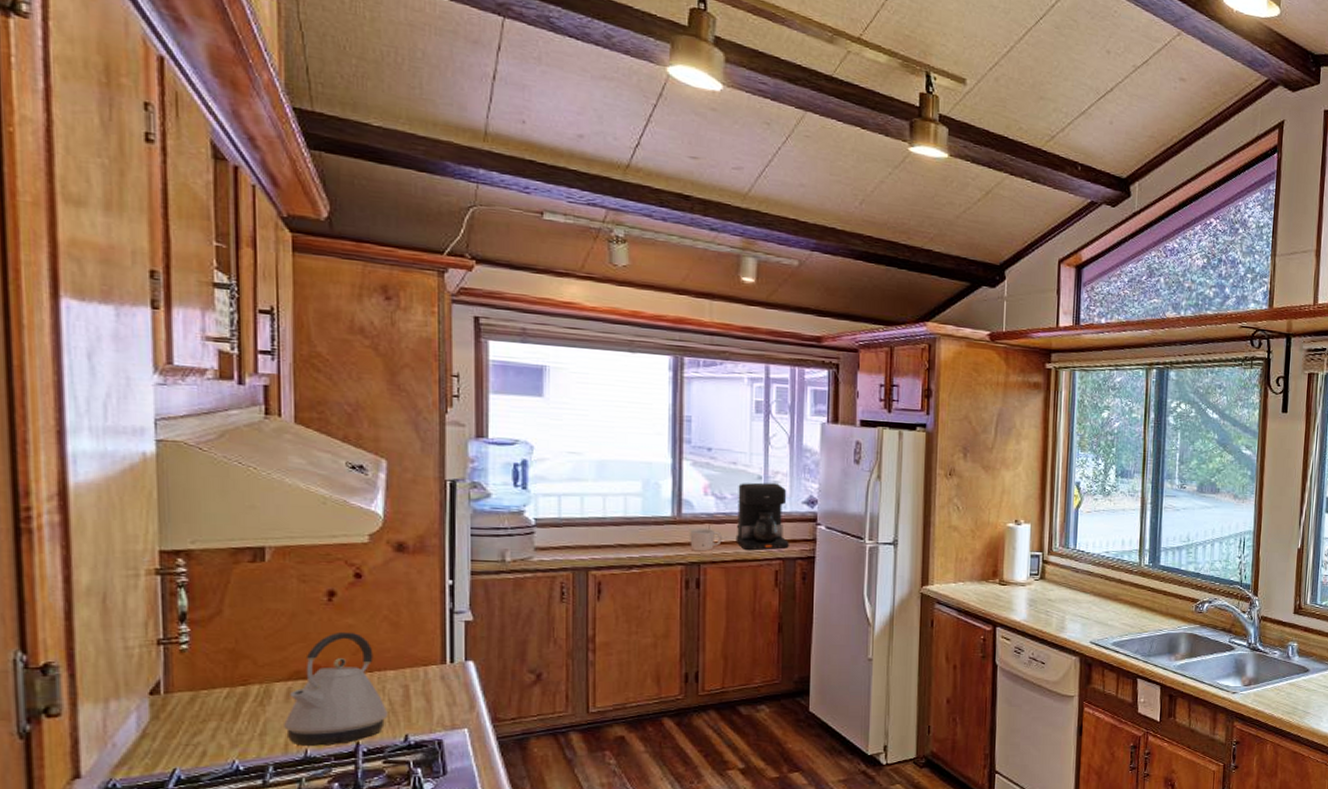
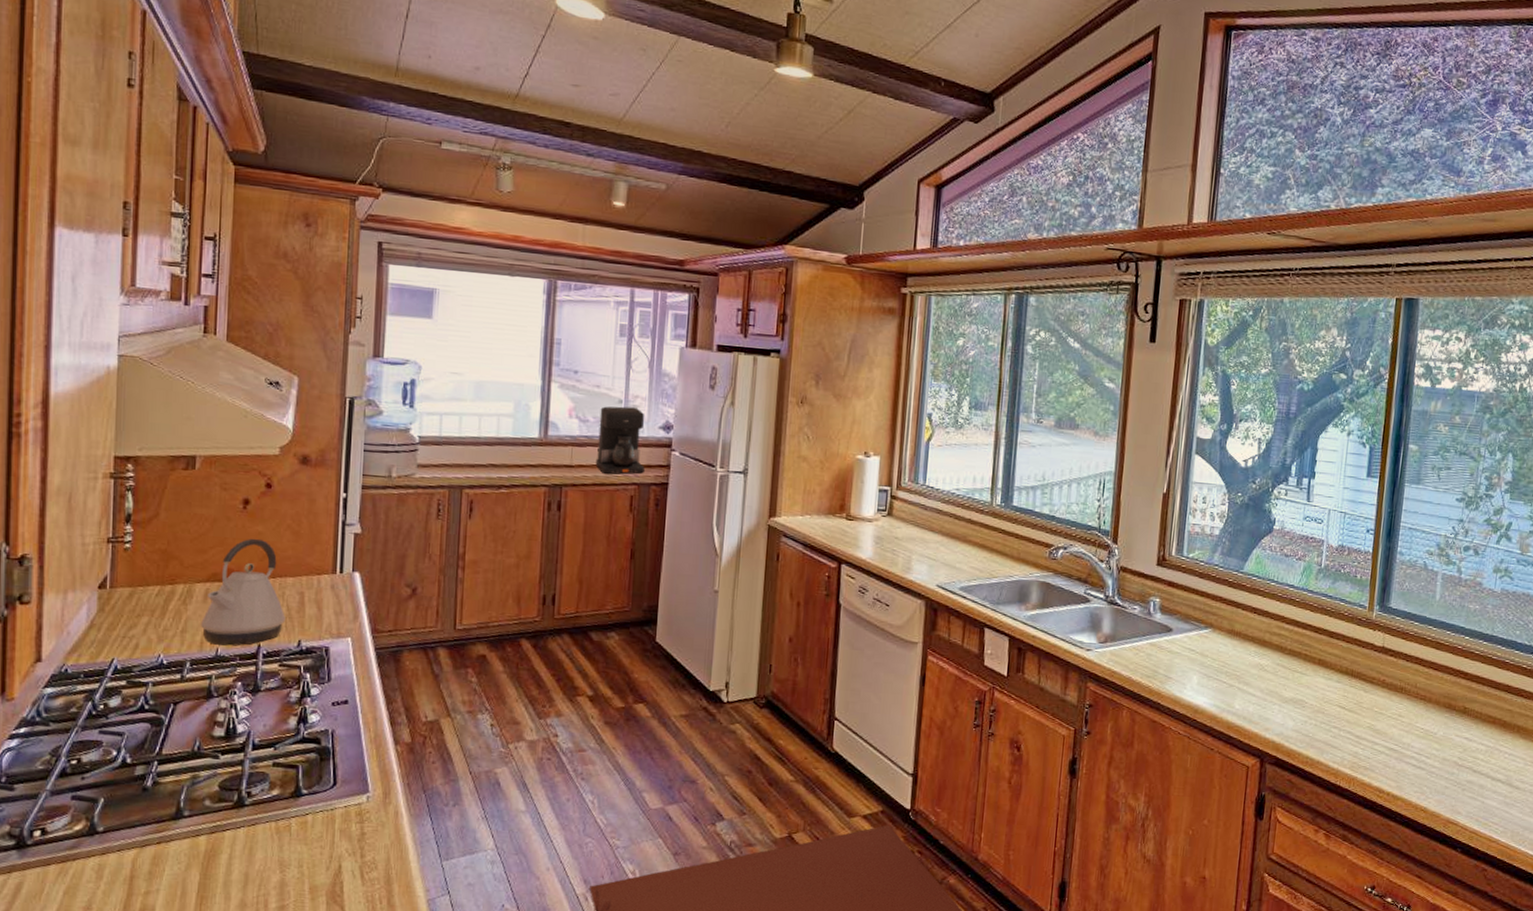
mug: present [690,528,722,552] -> none [554,451,583,474]

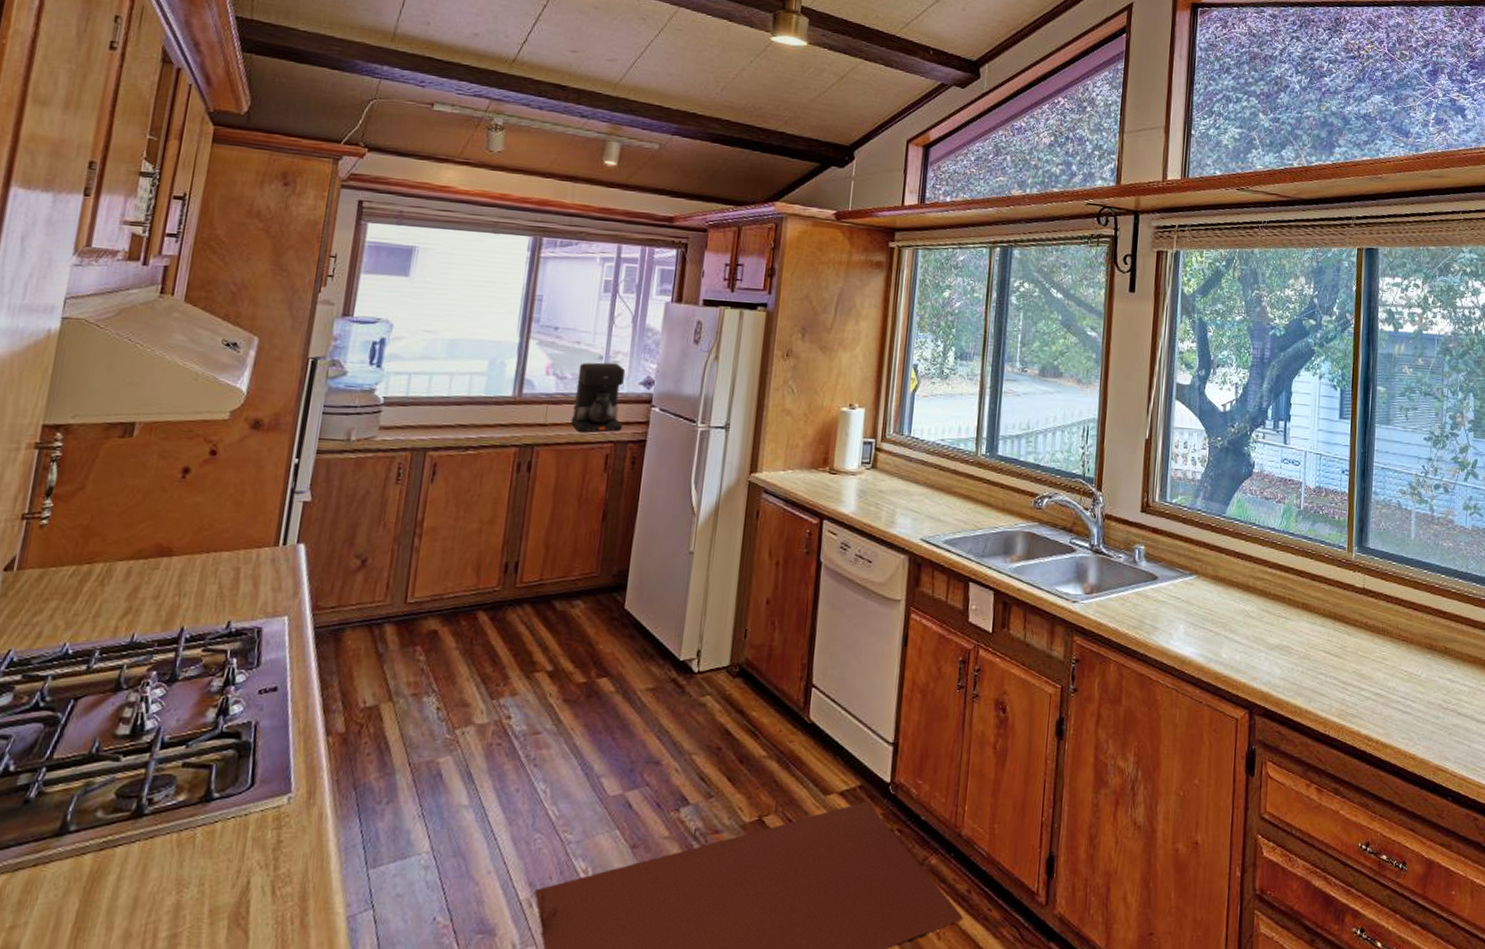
kettle: present [201,538,286,646] -> none [117,510,216,631]

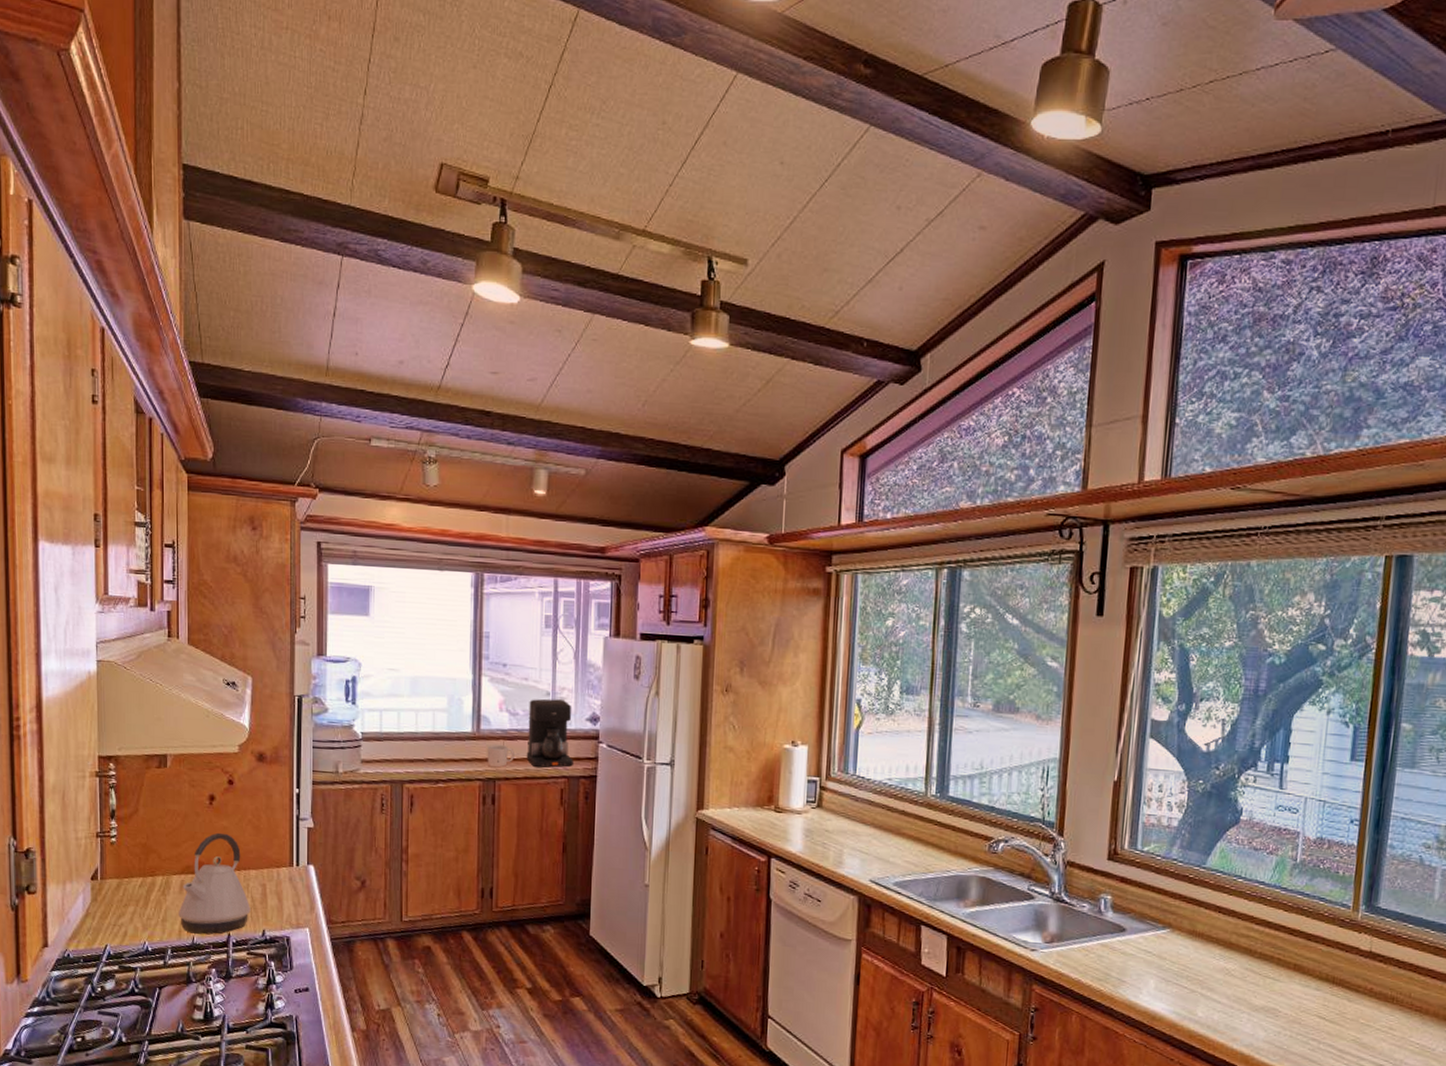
kettle: none [117,510,216,631] -> present [178,832,251,935]
mug: none [526,409,558,434] -> present [487,744,514,768]

